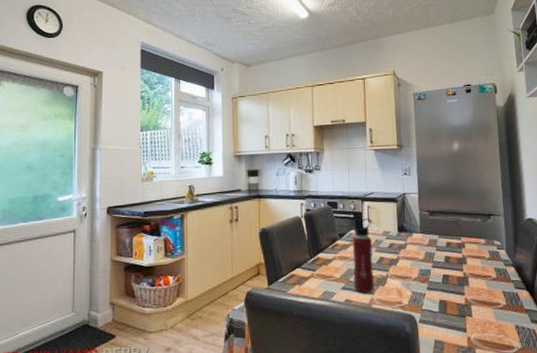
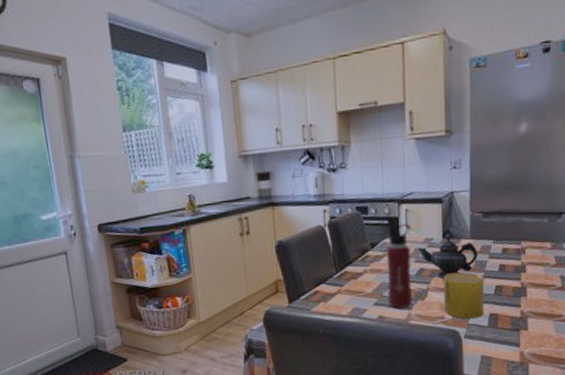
teapot: none [378,227,427,267] -> present [418,233,478,279]
cup: none [400,261,435,305] -> present [444,272,484,319]

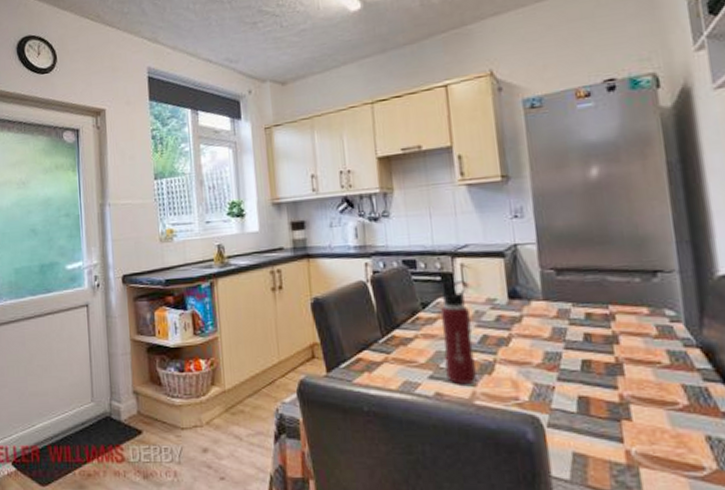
teapot: present [418,233,478,279] -> none [479,292,555,348]
cup: present [444,272,484,319] -> none [513,341,571,402]

